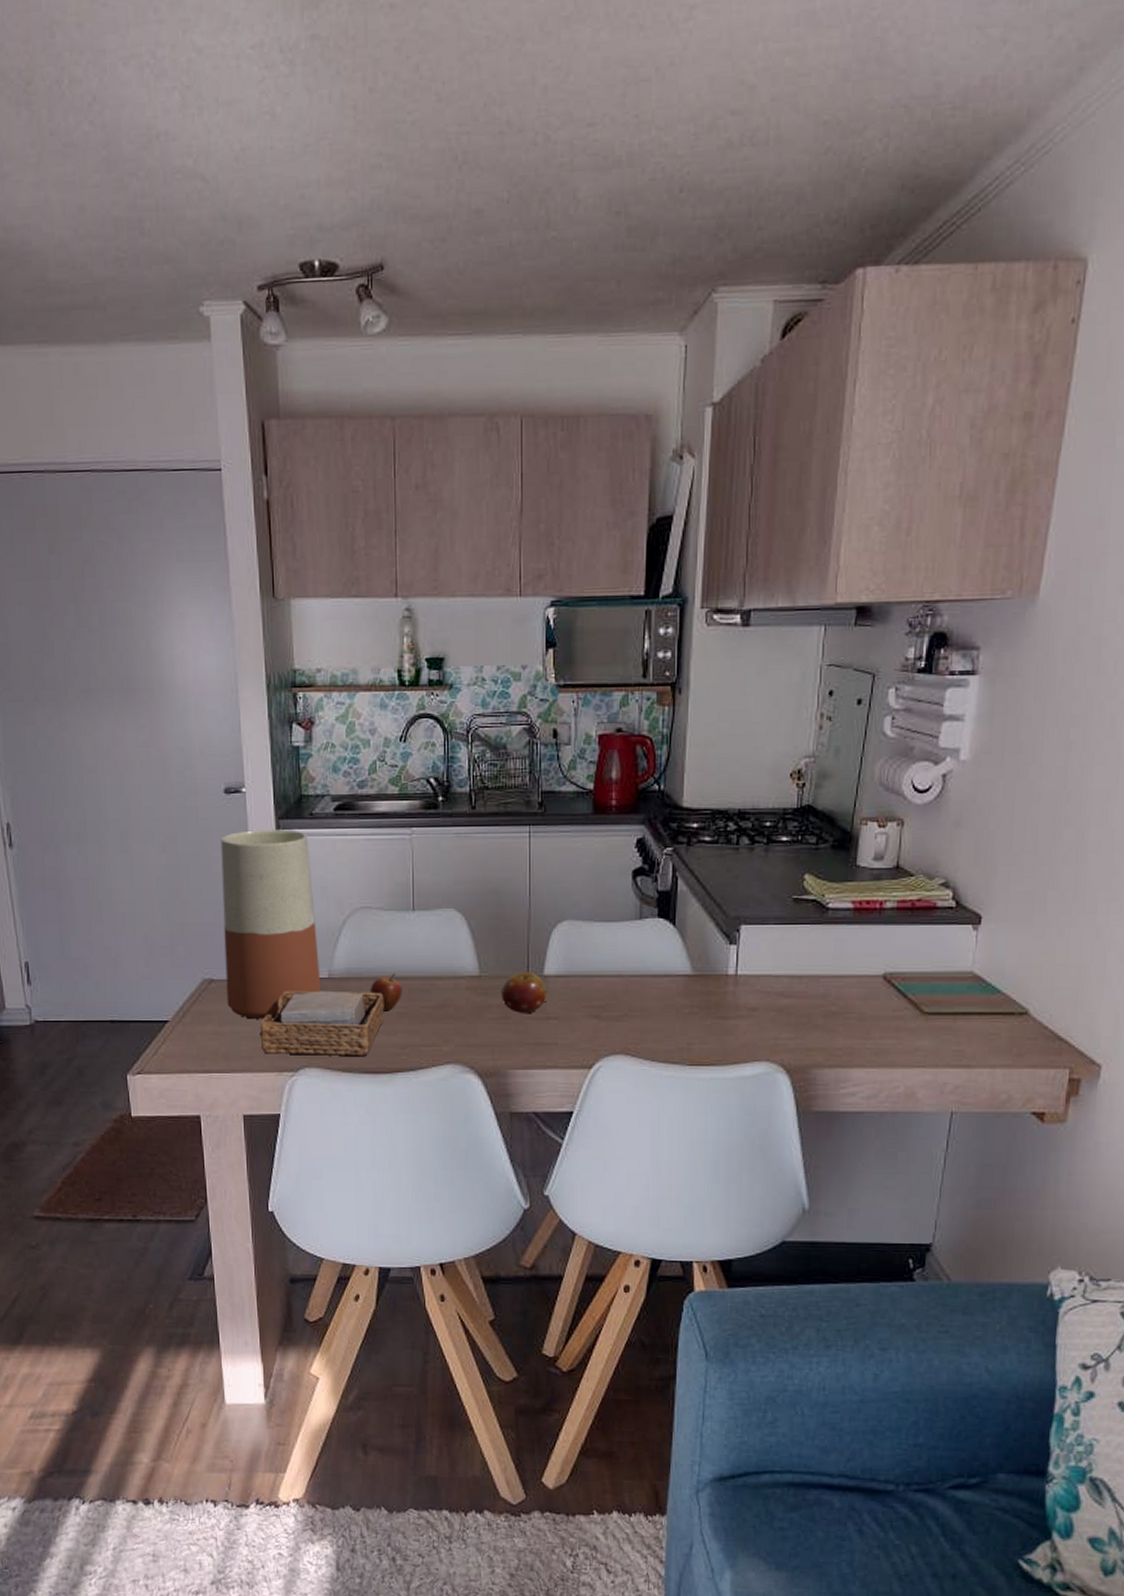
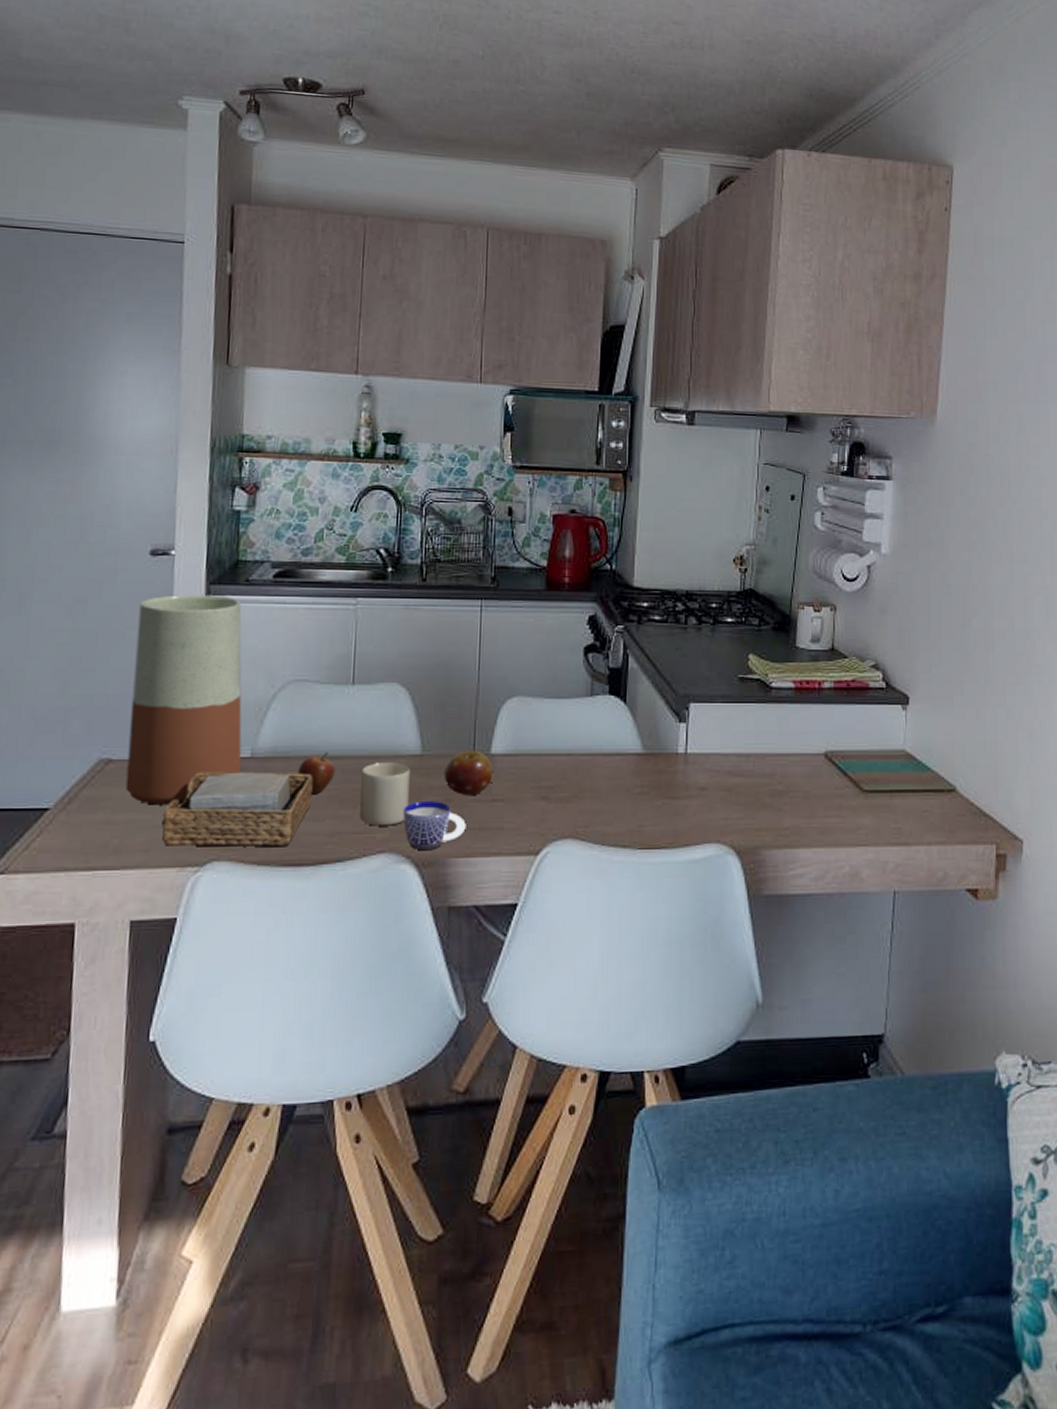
mug: none [425,983,470,1040] -> present [359,762,410,826]
cup: none [466,1017,523,1063] -> present [403,800,466,851]

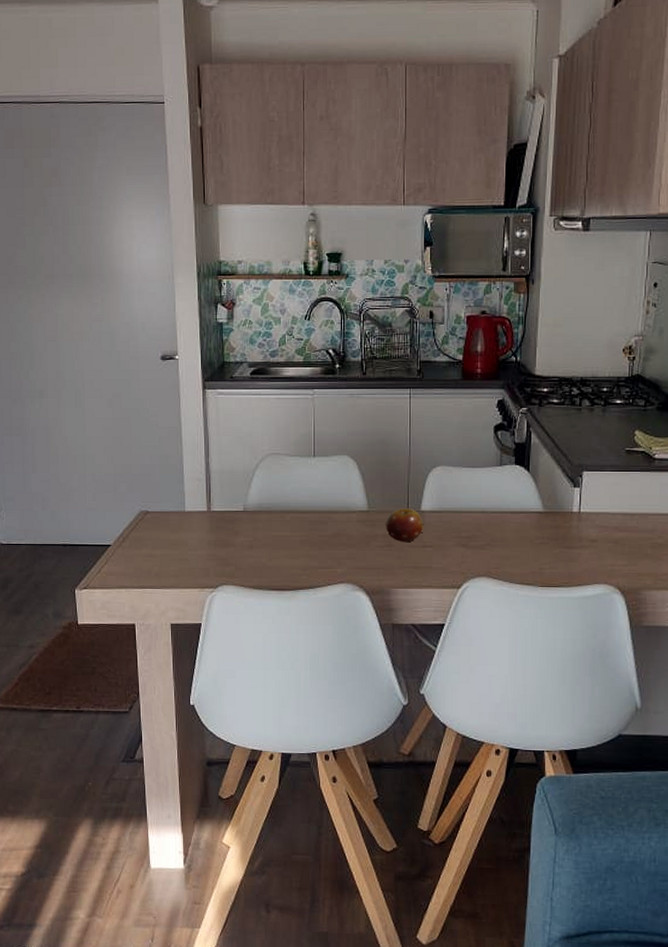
vase: present [125,595,242,805] -> none [157,390,238,544]
napkin holder: present [161,771,313,847] -> none [186,521,289,577]
fruit: present [297,752,335,793] -> none [277,508,304,538]
mug: present [359,762,410,826] -> none [323,516,360,563]
cup: present [403,800,466,851] -> none [356,545,404,583]

